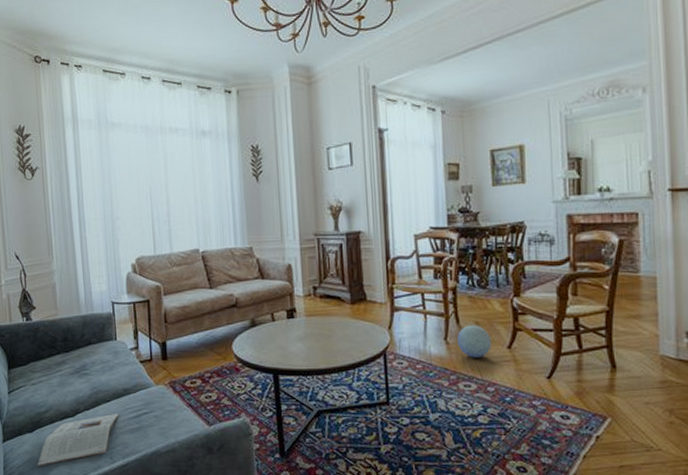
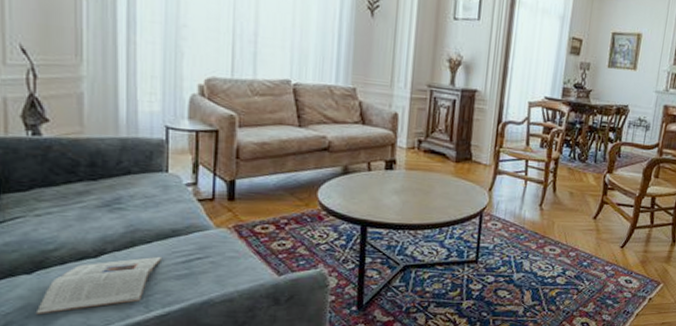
ball: present [457,324,492,358] -> none [551,194,581,225]

